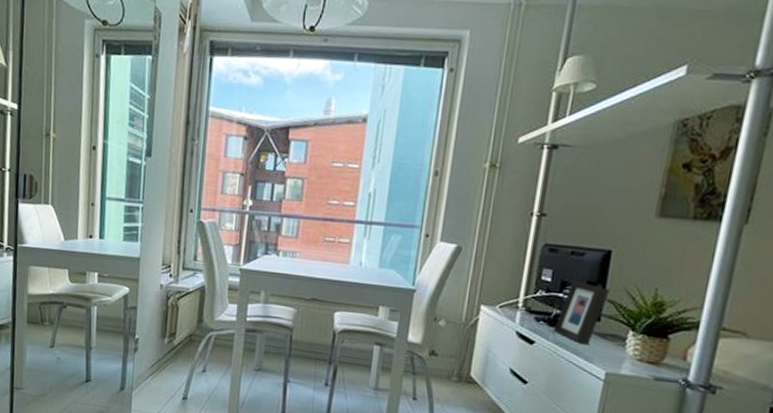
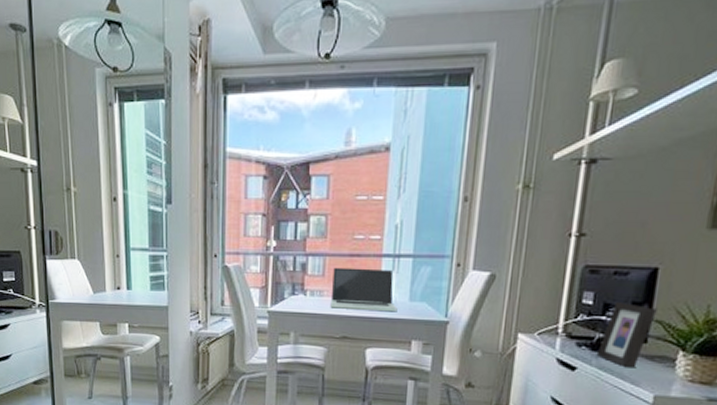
laptop: none [302,230,367,278] -> present [330,267,398,312]

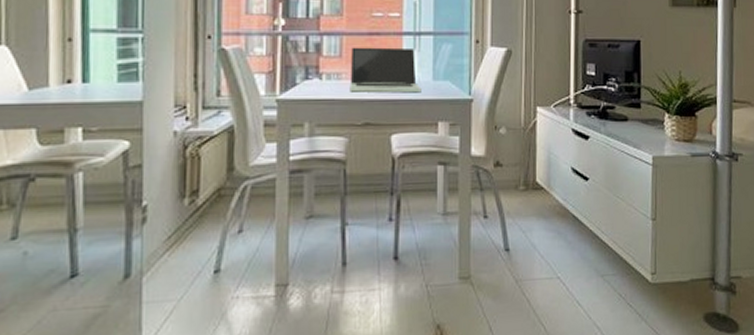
picture frame: present [596,303,657,368] -> none [603,73,644,133]

